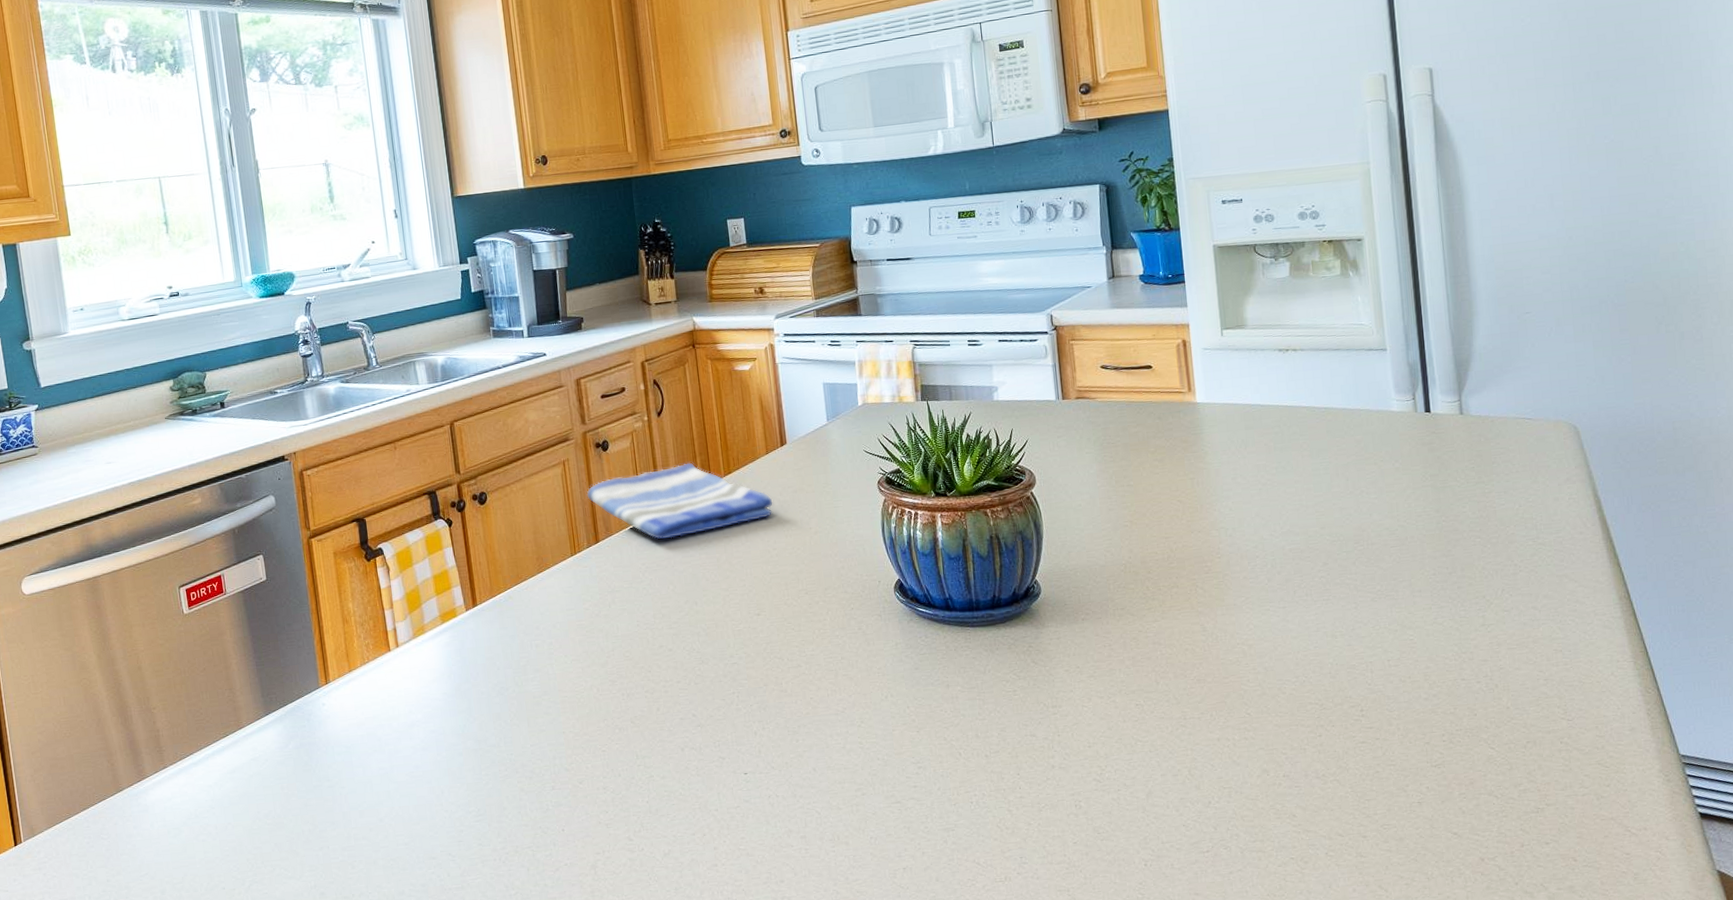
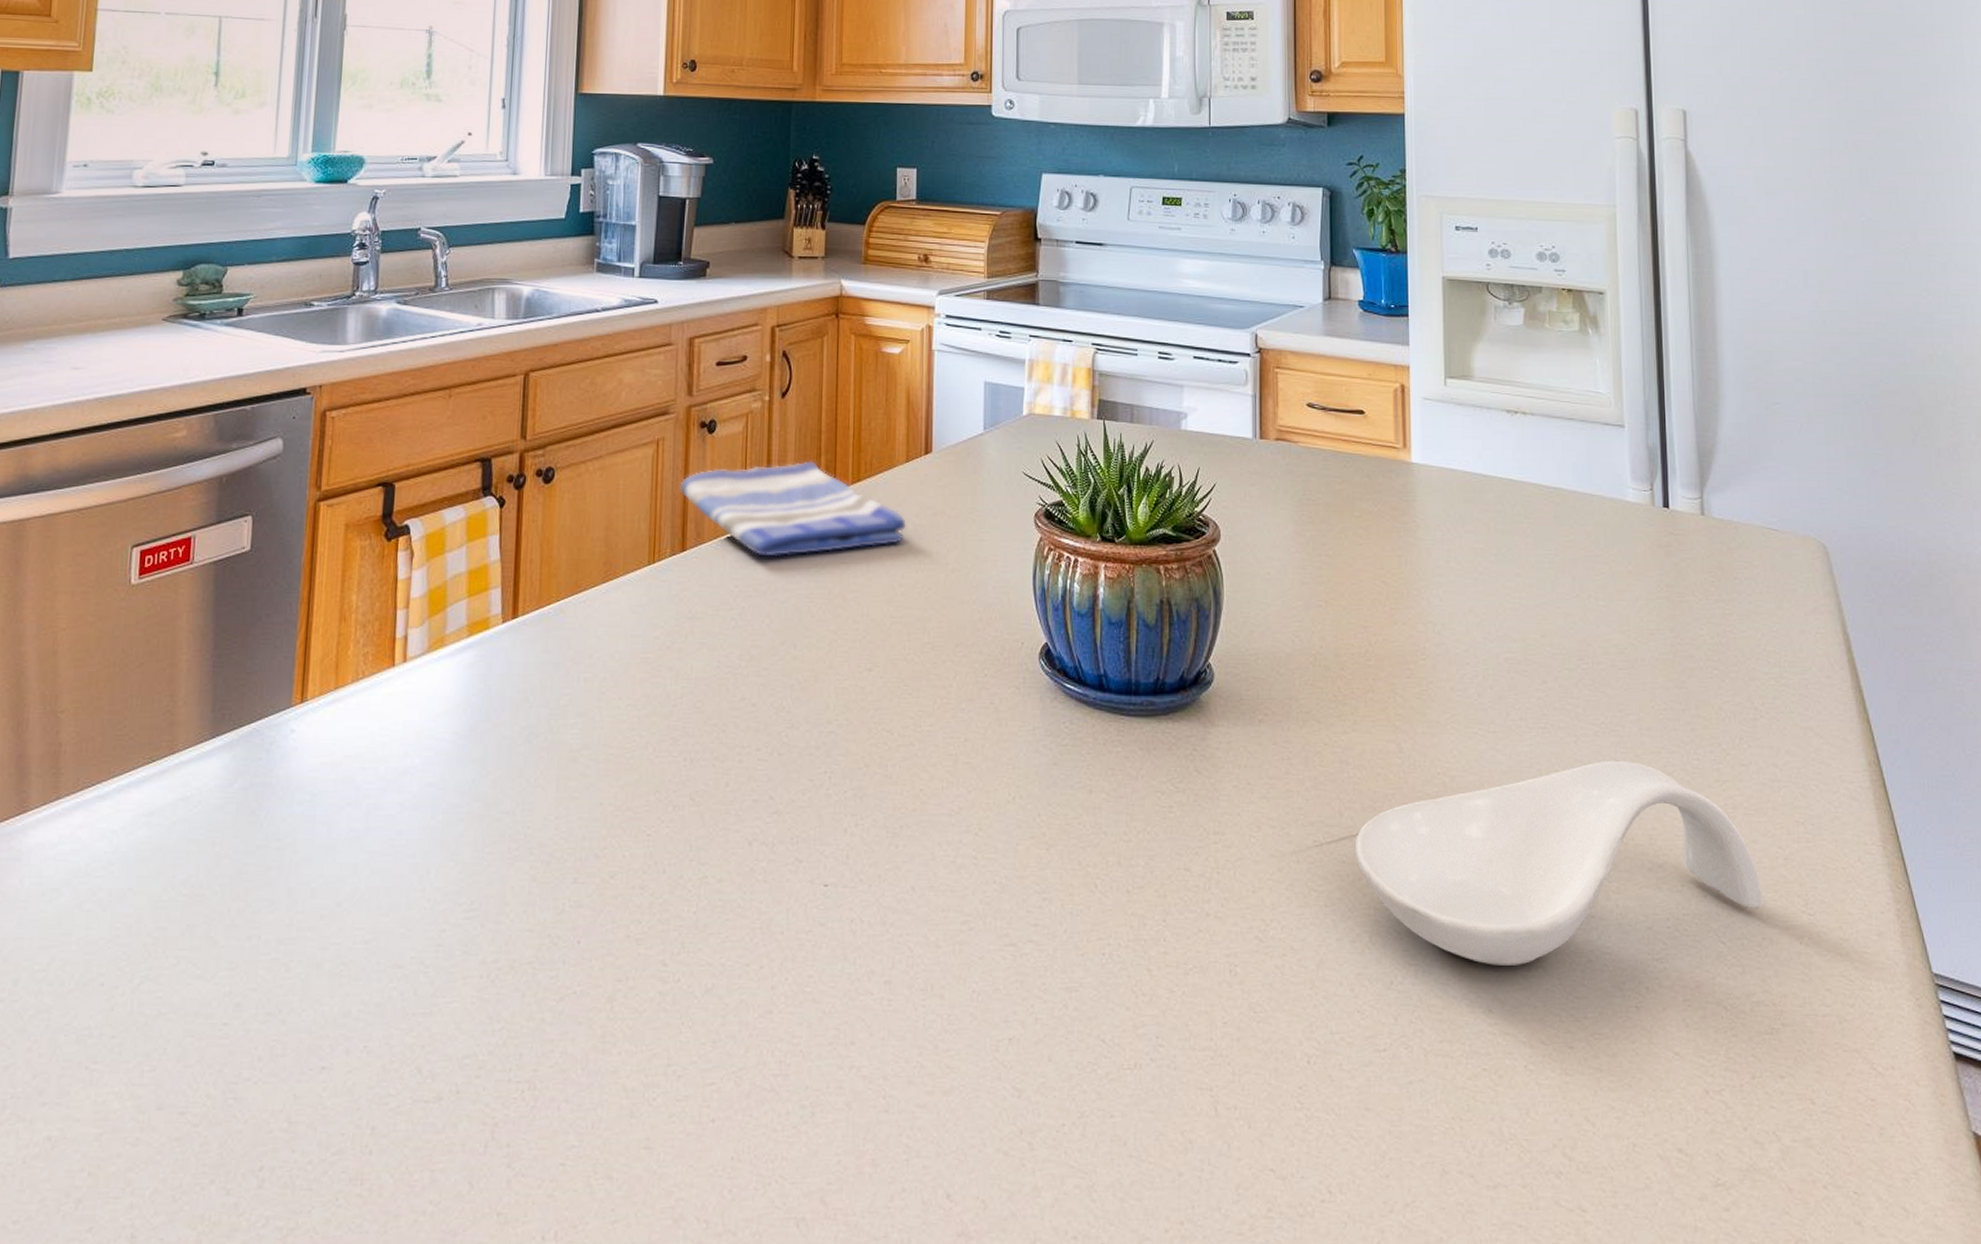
spoon rest: none [1170,617,1527,783] -> present [1354,760,1763,966]

